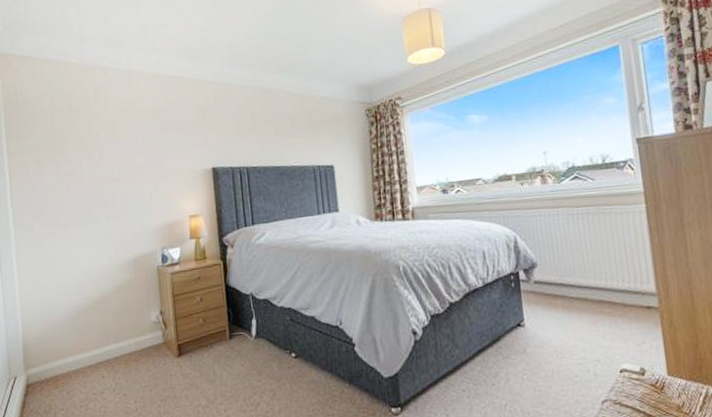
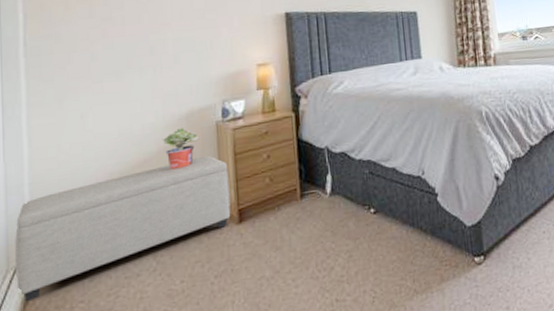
ottoman: none [13,295,172,405] -> present [14,155,231,302]
potted plant: none [115,271,144,306] -> present [162,128,199,170]

